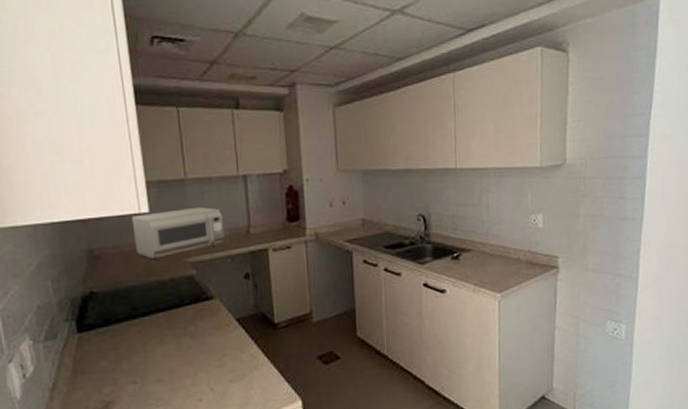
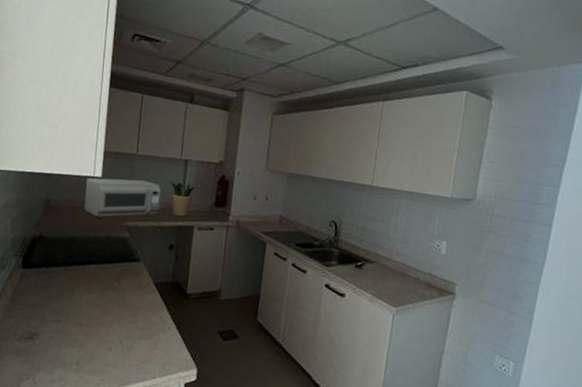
potted plant: none [228,200,264,241] -> present [168,179,198,217]

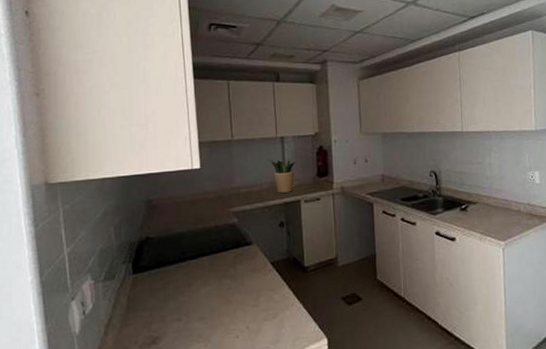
microwave: present [84,178,162,218] -> none [185,163,264,209]

